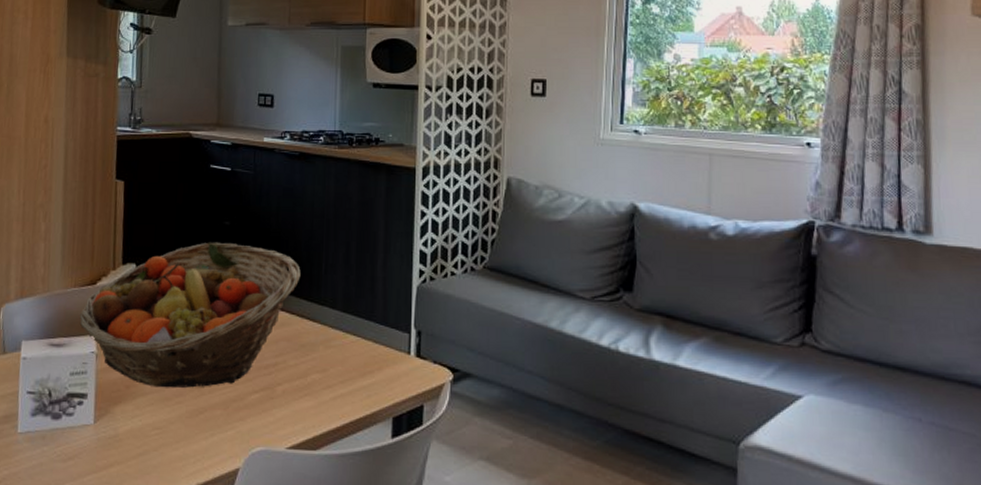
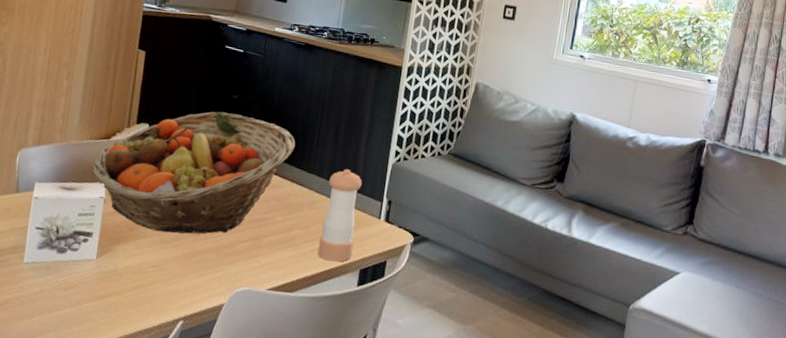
pepper shaker: none [340,297,384,410] -> present [317,169,362,262]

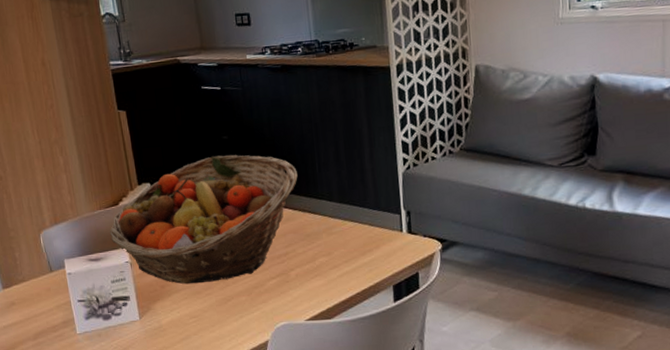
pepper shaker: present [317,169,362,262] -> none [340,188,382,283]

